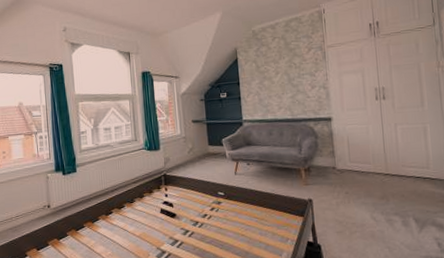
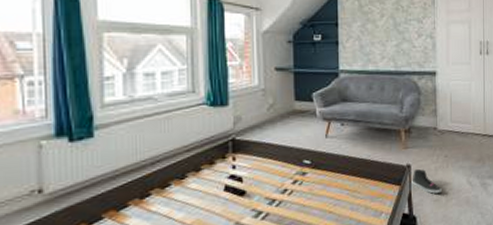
sneaker: none [314,203,345,226] -> present [412,168,442,194]

